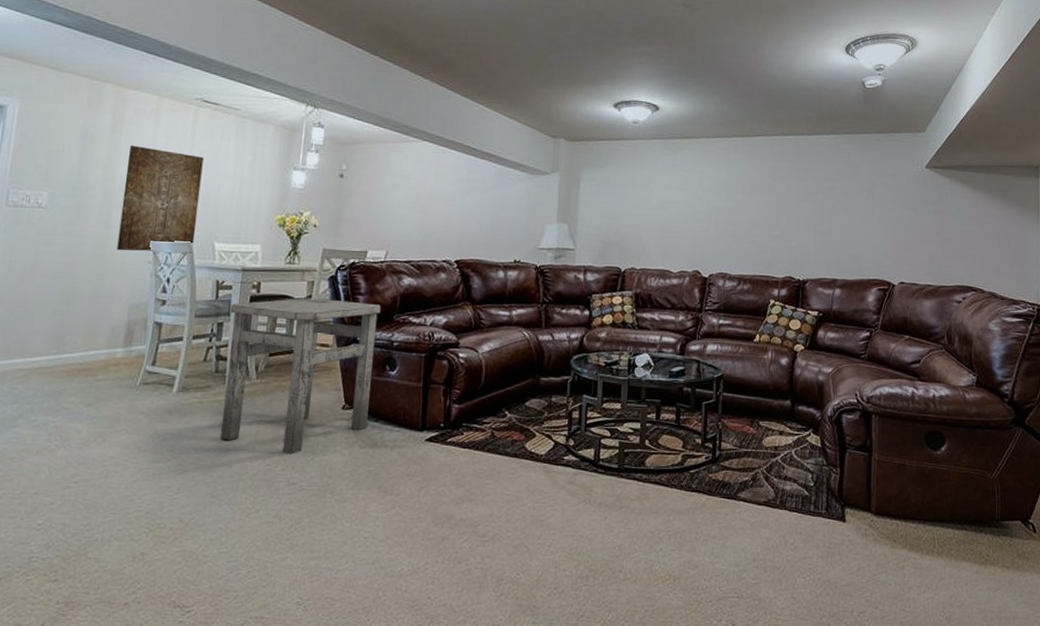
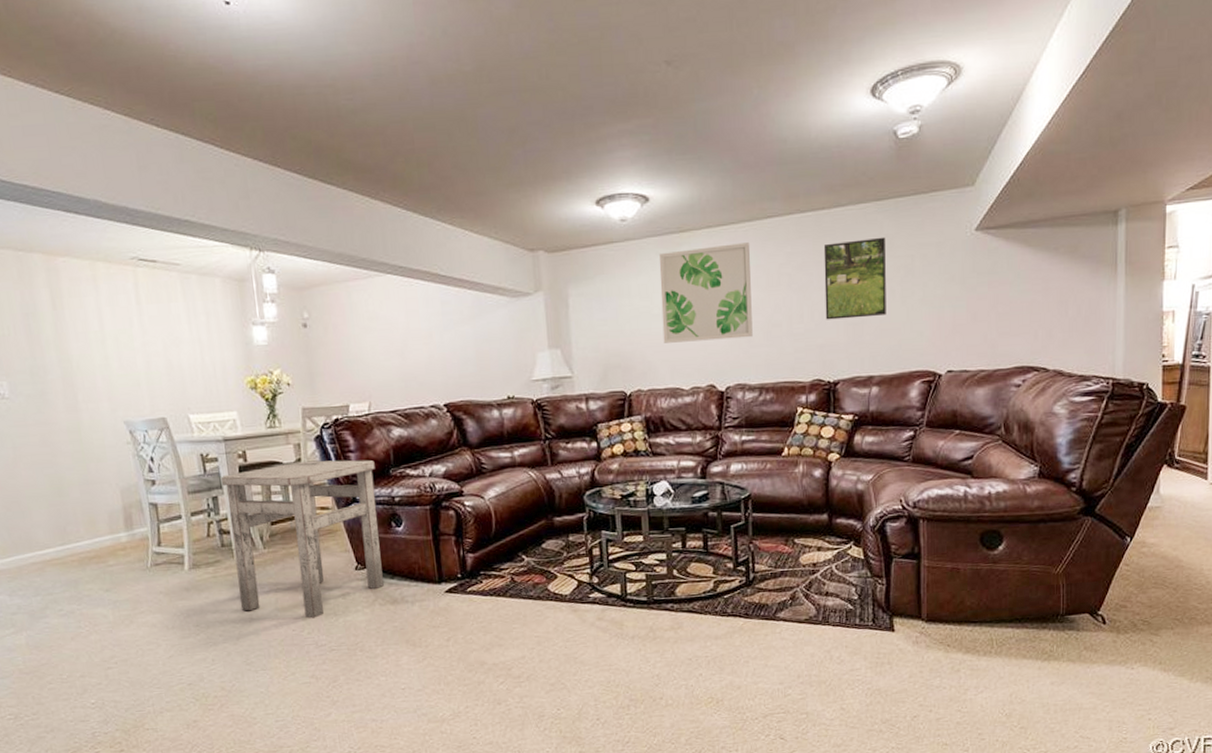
wall art: present [117,145,204,251] -> none [76,319,169,435]
wall art: none [658,153,740,234] -> present [659,243,753,343]
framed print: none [799,163,852,228] -> present [823,237,886,320]

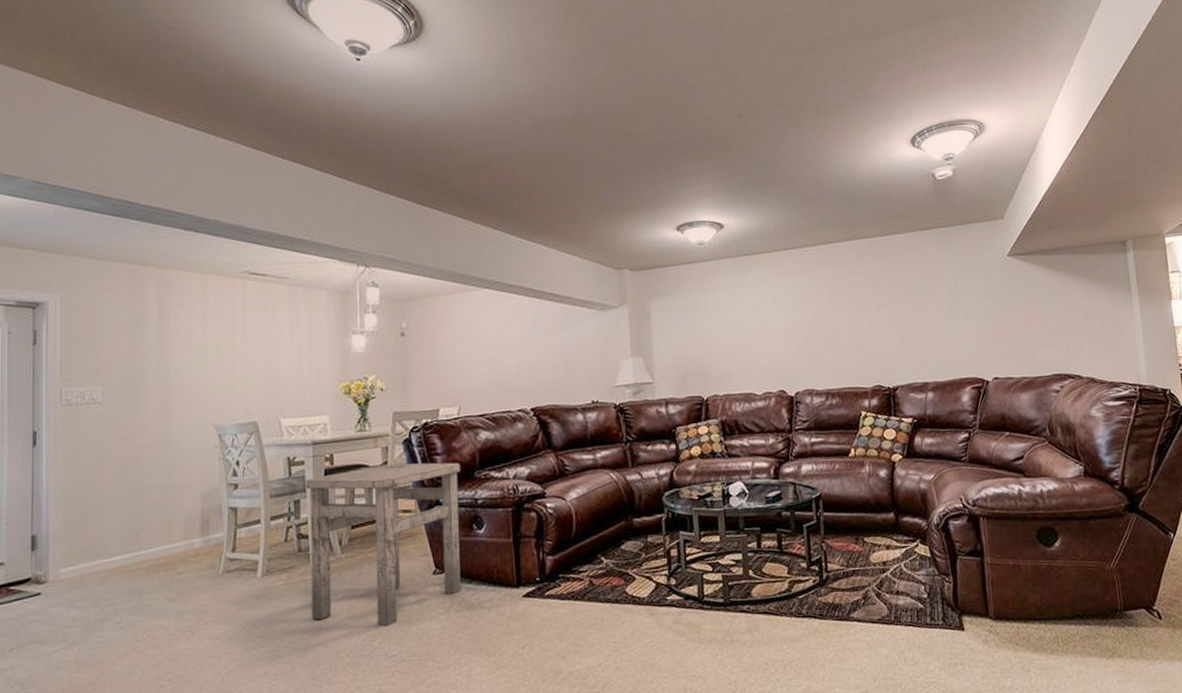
wall art: present [659,243,753,343] -> none [733,264,818,352]
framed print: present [823,237,886,320] -> none [878,260,936,332]

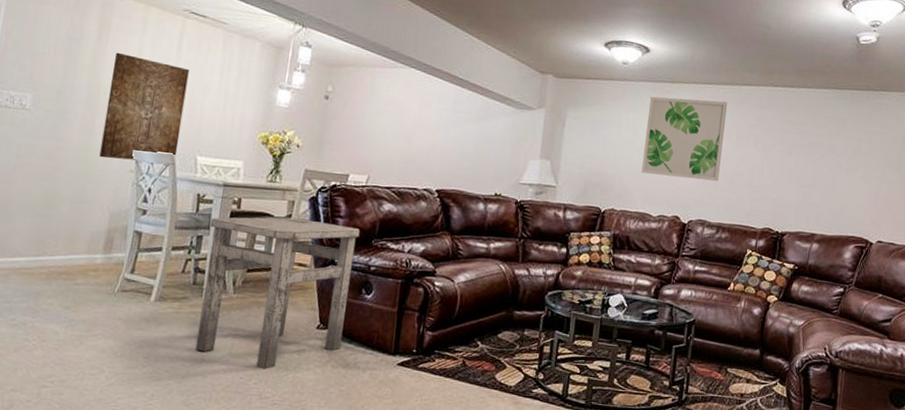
wall art: none [179,327,260,439] -> present [99,52,190,160]
wall art: none [733,264,818,352] -> present [641,96,728,182]

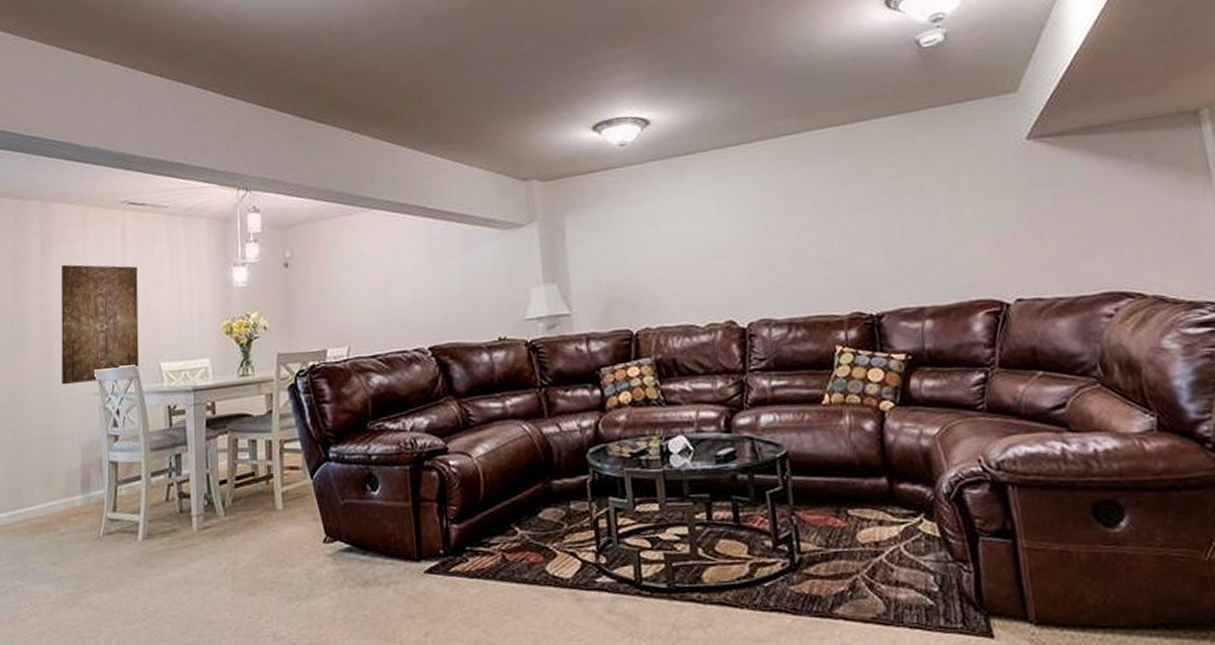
side table: present [196,217,360,370] -> none [186,411,355,603]
wall art: present [641,96,728,182] -> none [663,163,776,275]

